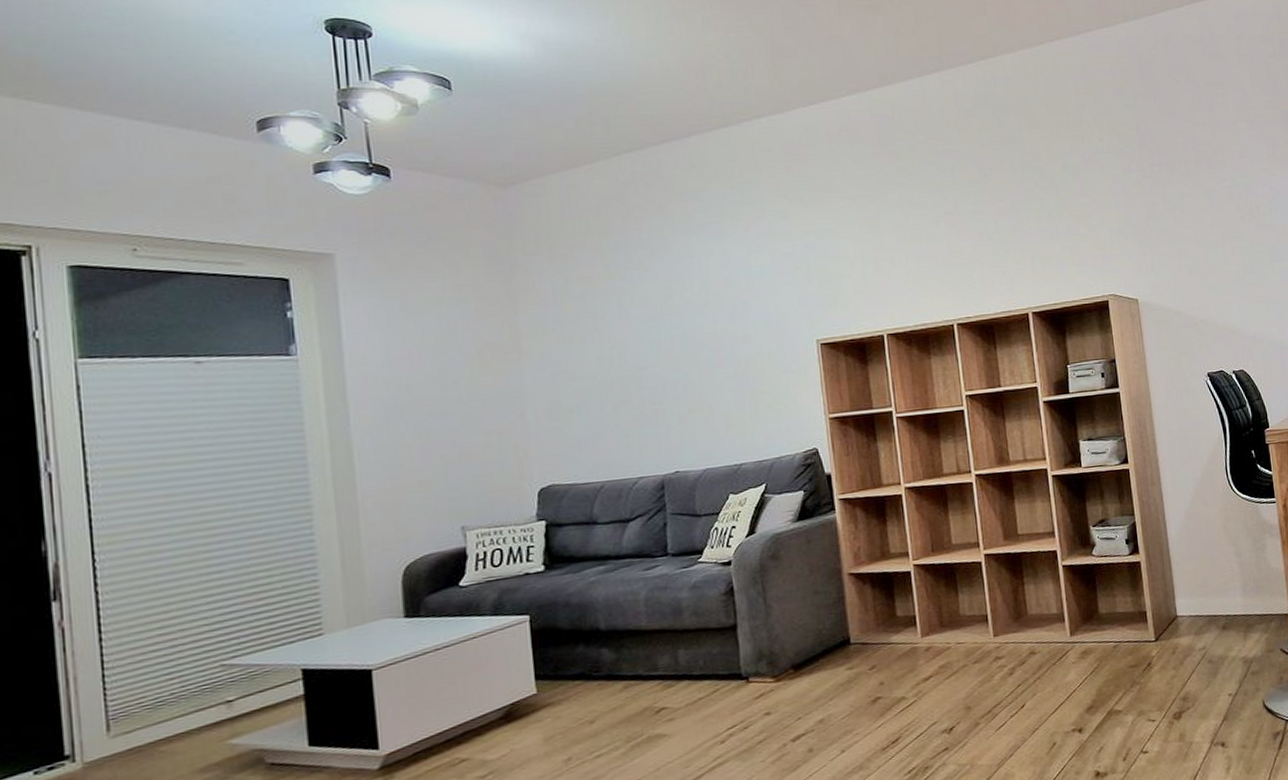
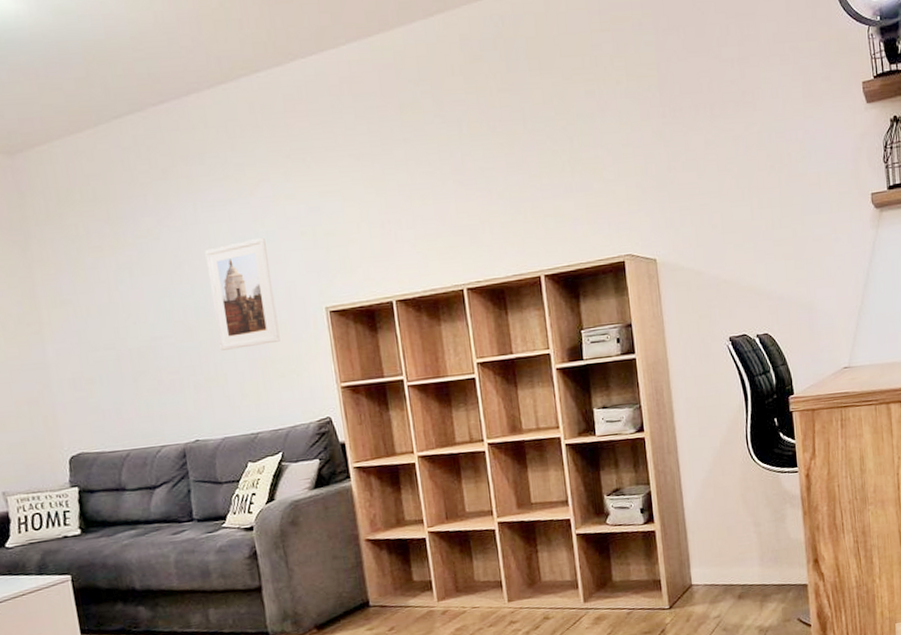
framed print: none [697,271,769,381] -> present [205,237,280,351]

